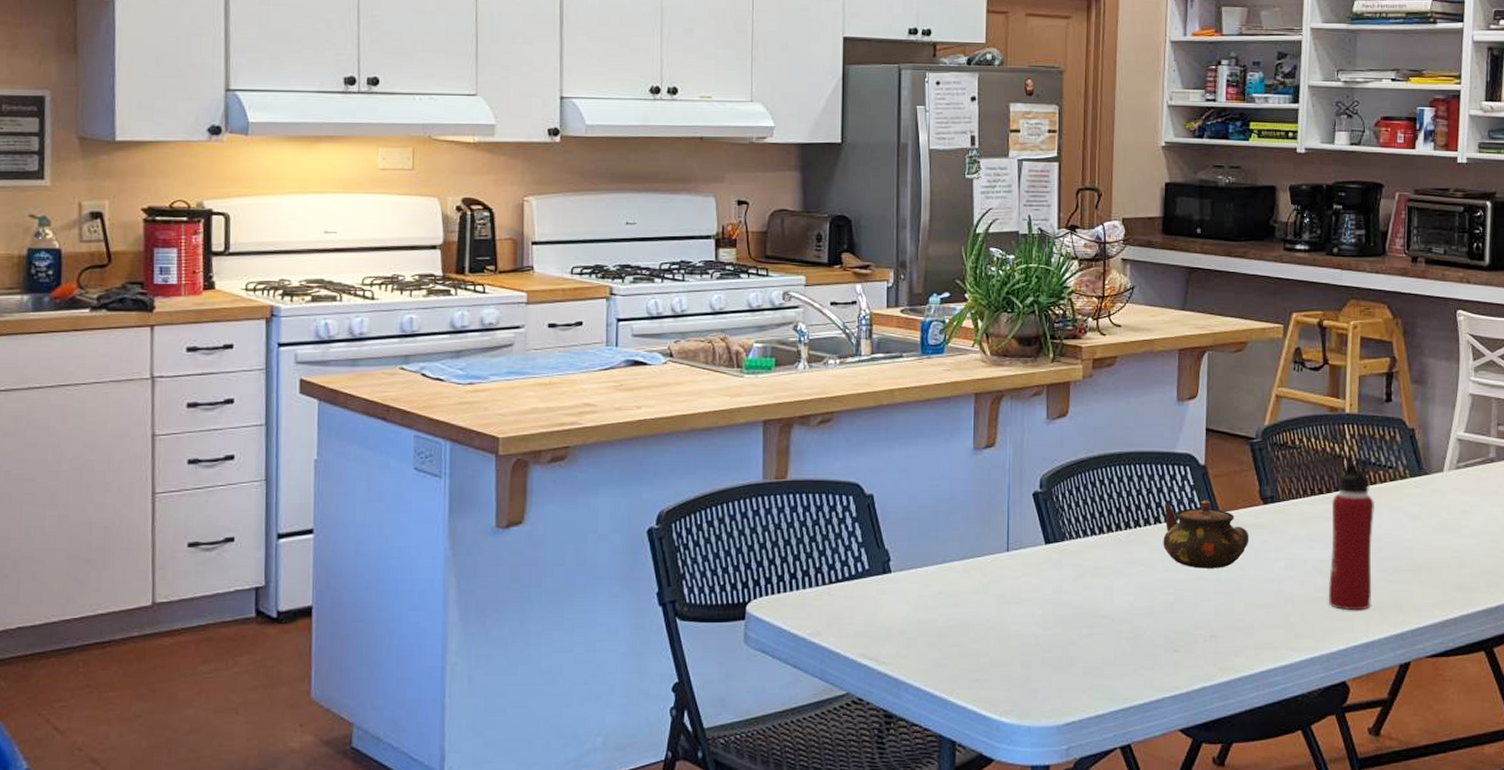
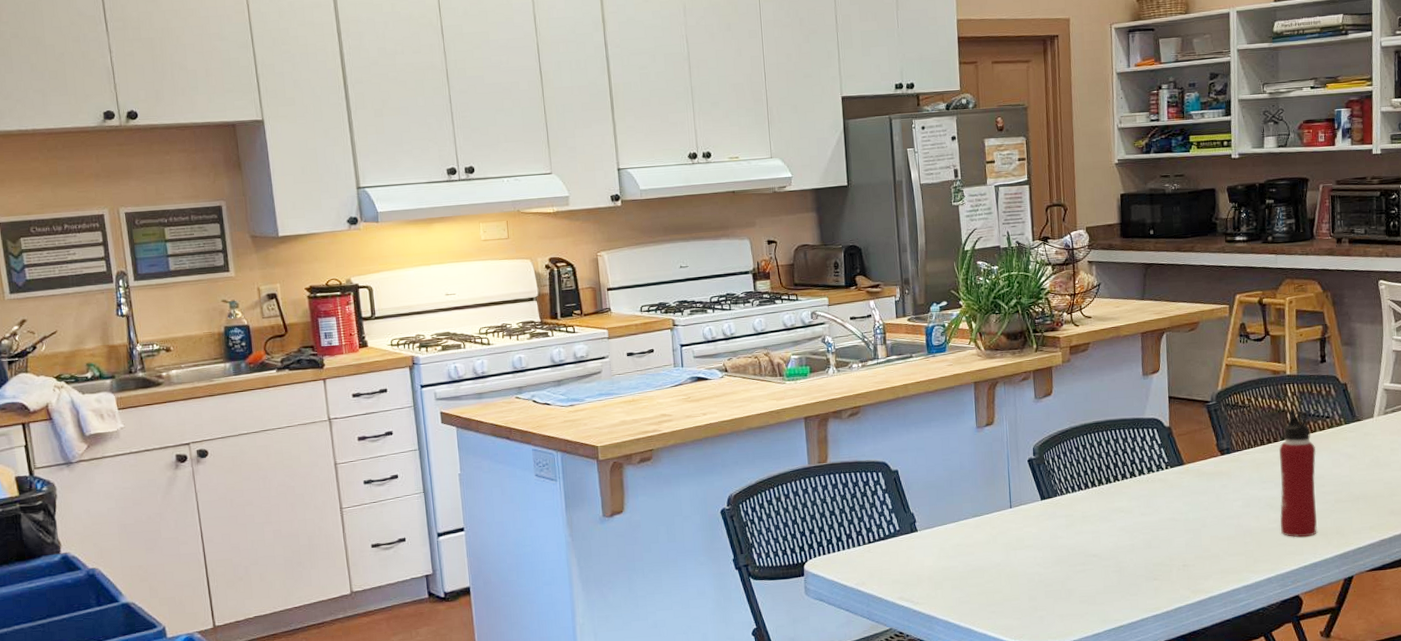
teapot: present [1163,500,1250,569] -> none [1136,455,1211,512]

